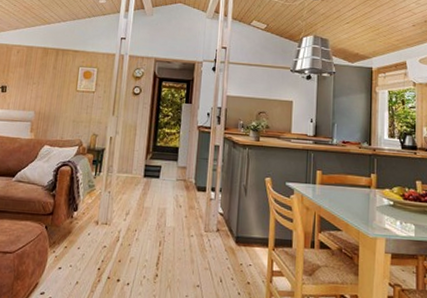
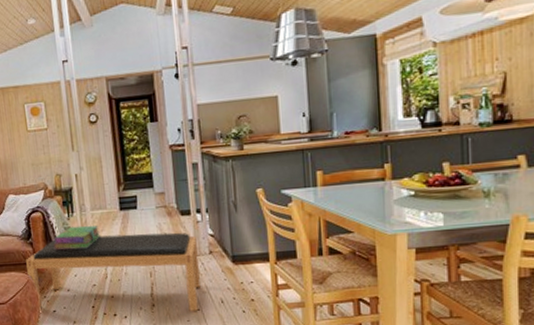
bench: none [43,195,207,287] -> present [26,232,201,311]
stack of books: none [74,185,121,209] -> present [53,225,101,250]

